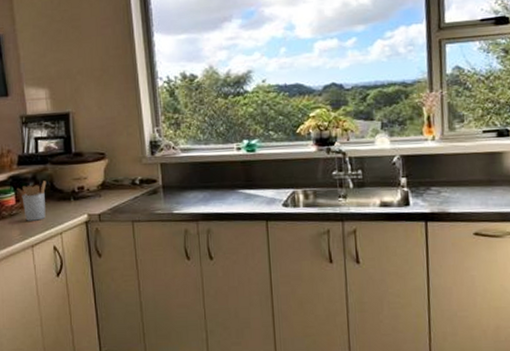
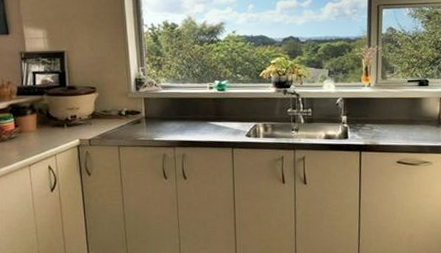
utensil holder: present [16,181,47,221] -> none [15,109,43,144]

